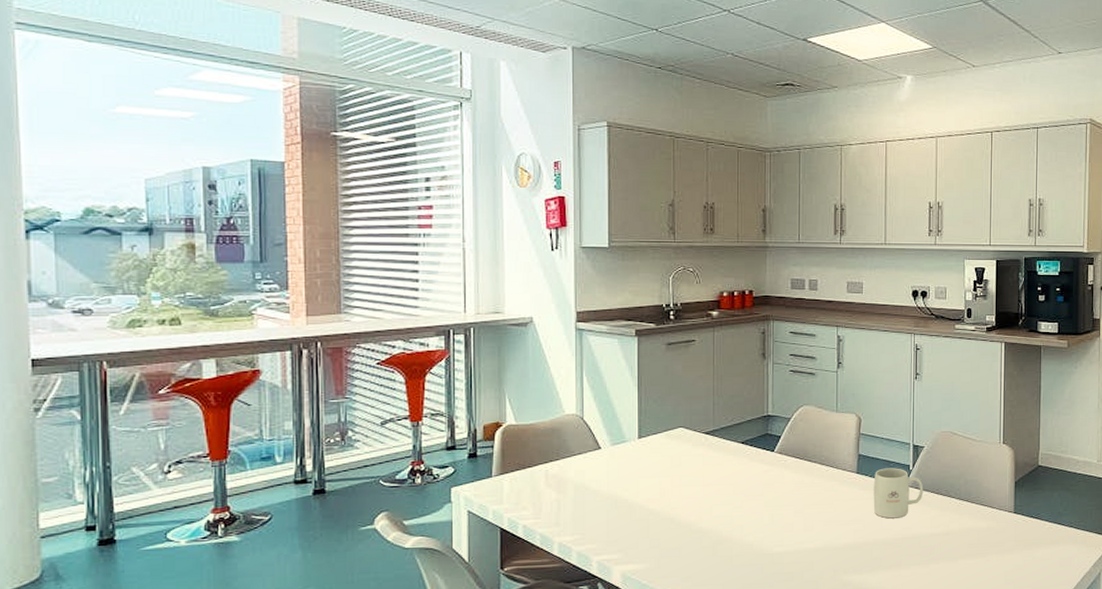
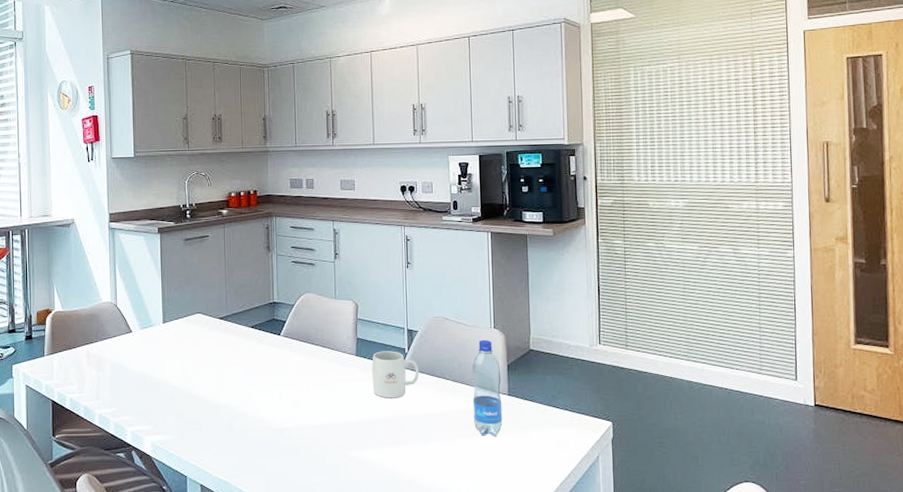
bottle: none [977,455,1008,557] -> present [471,339,503,437]

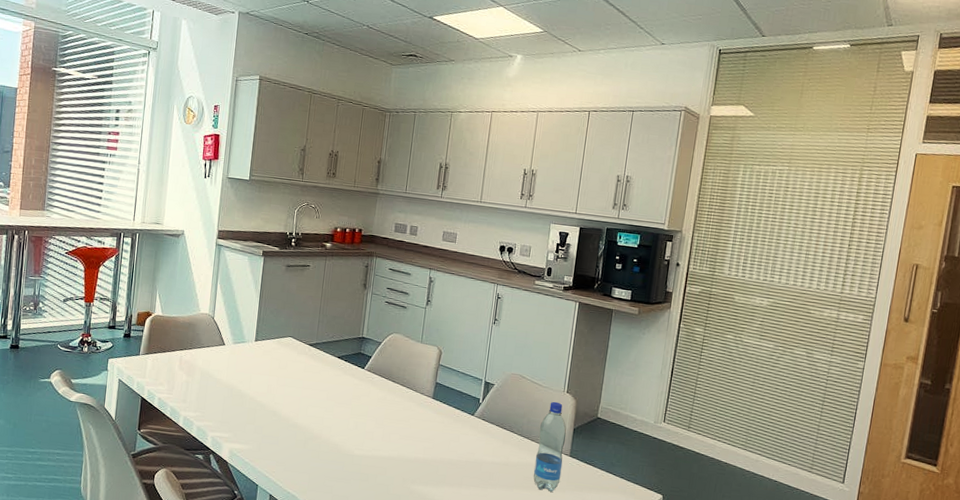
mug: present [372,351,419,399] -> none [444,397,490,443]

